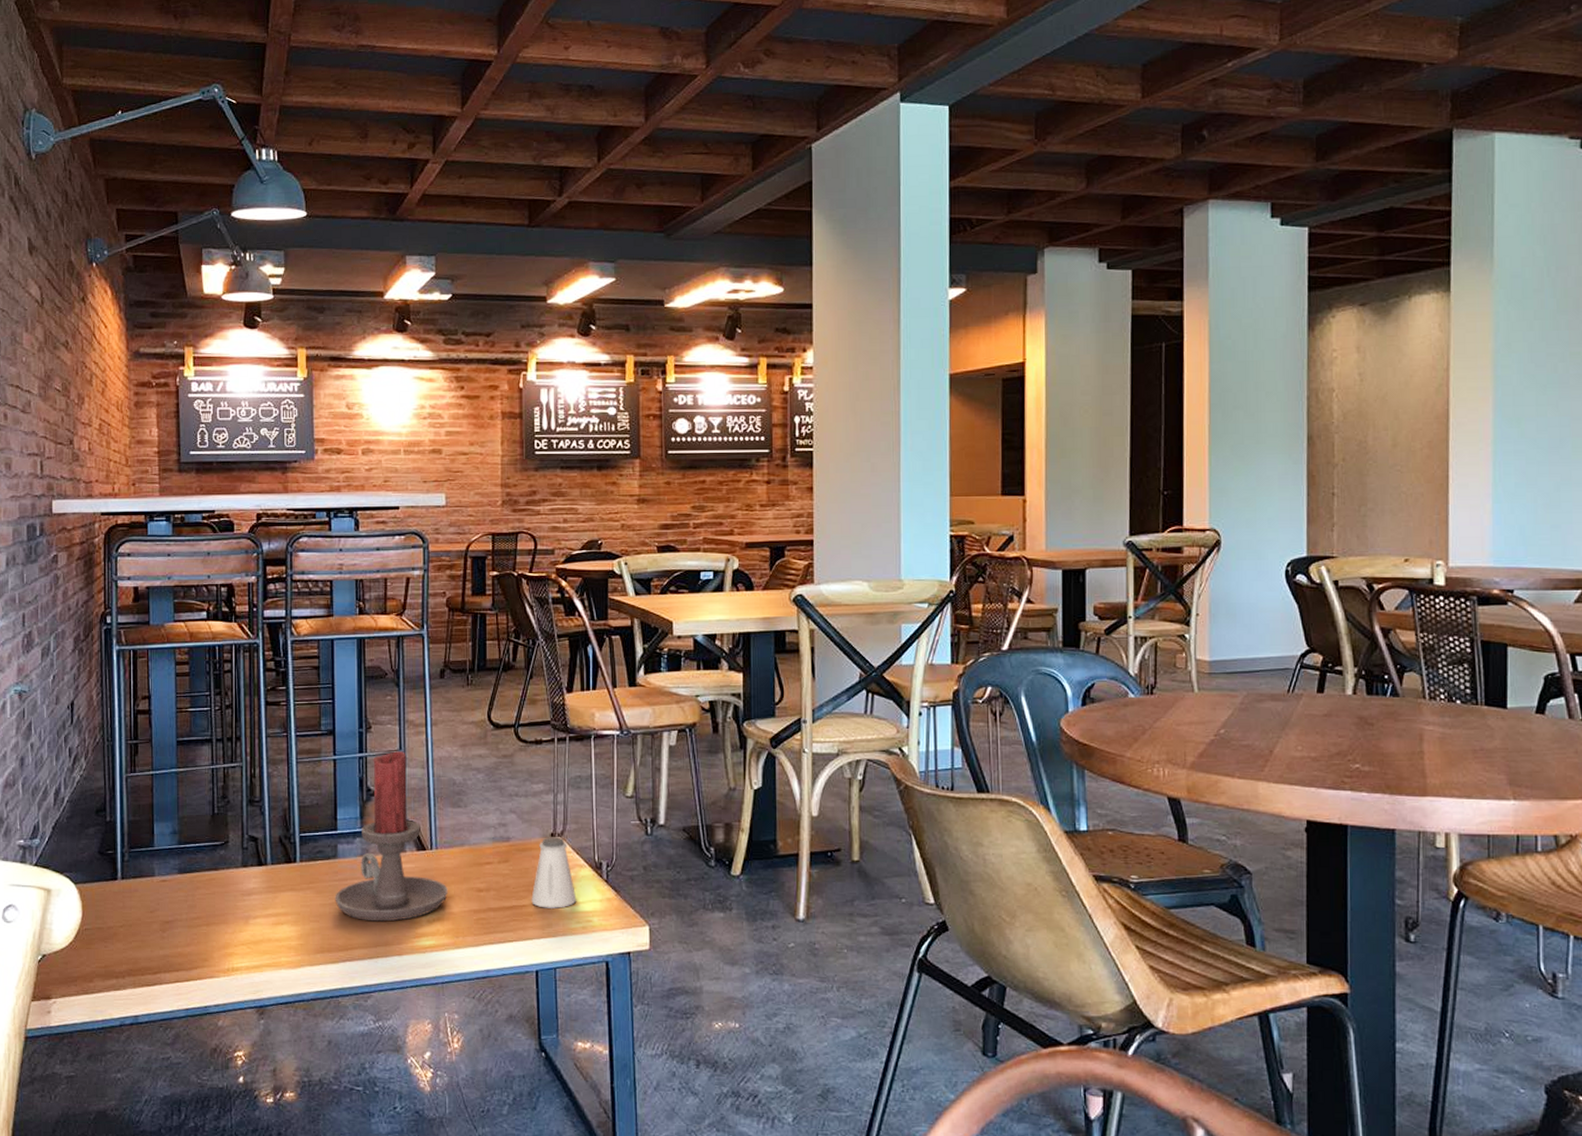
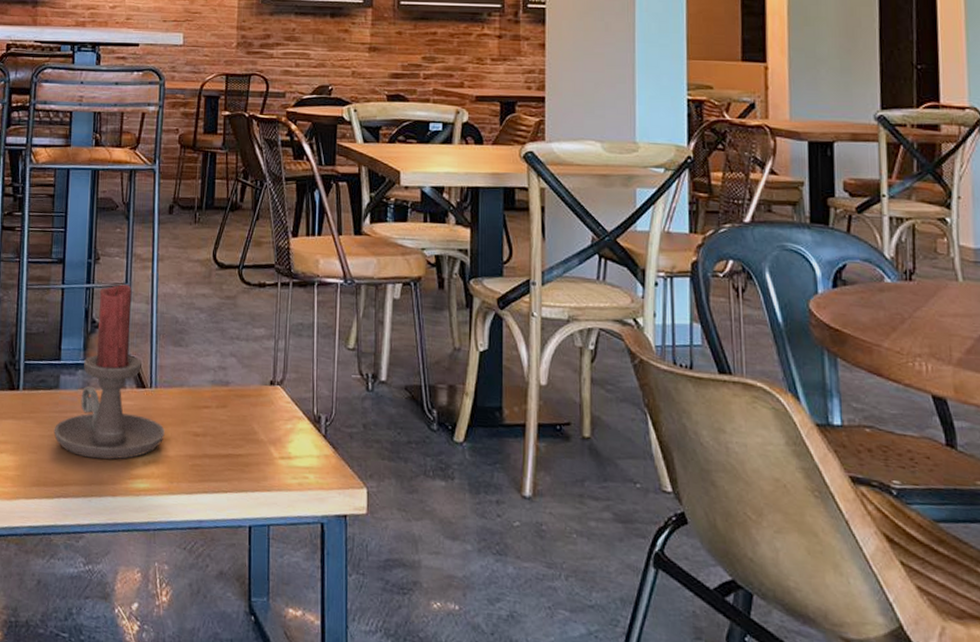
saltshaker: present [531,836,577,908] -> none [247,384,294,461]

